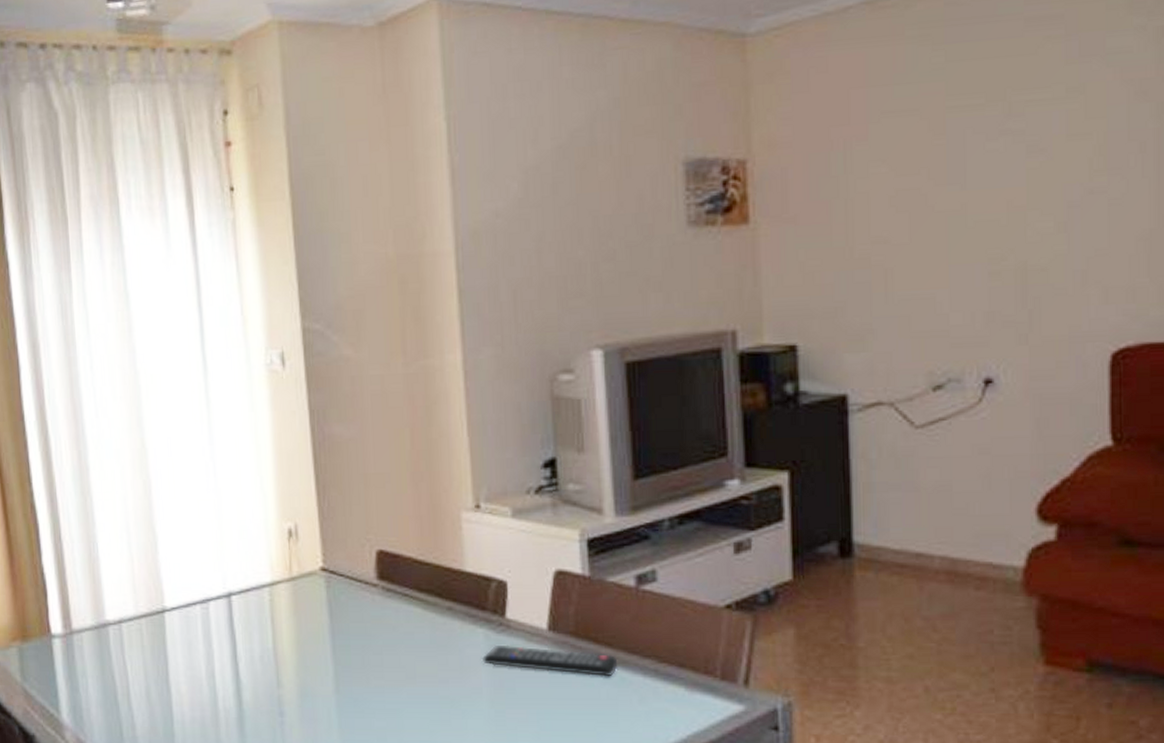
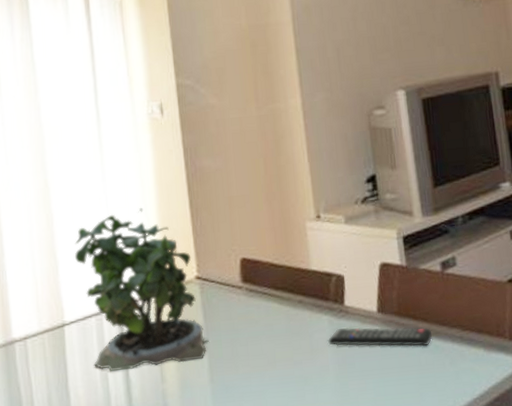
potted plant: none [176,480,335,670] -> present [74,208,209,372]

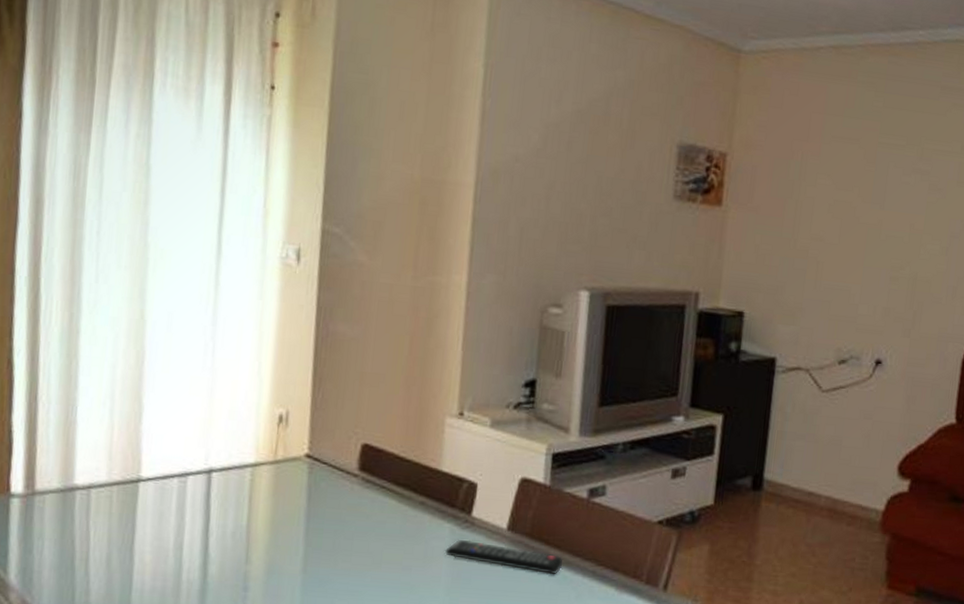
potted plant: present [74,208,209,372] -> none [163,365,308,546]

